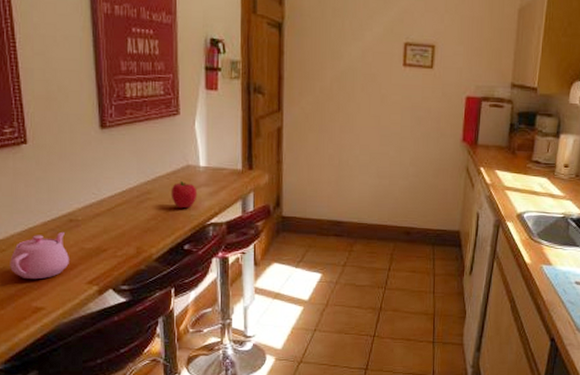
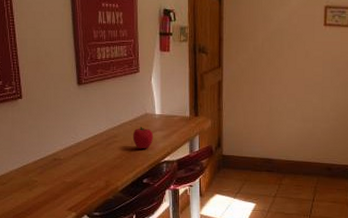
teapot: present [10,231,69,280] -> none [9,168,54,207]

